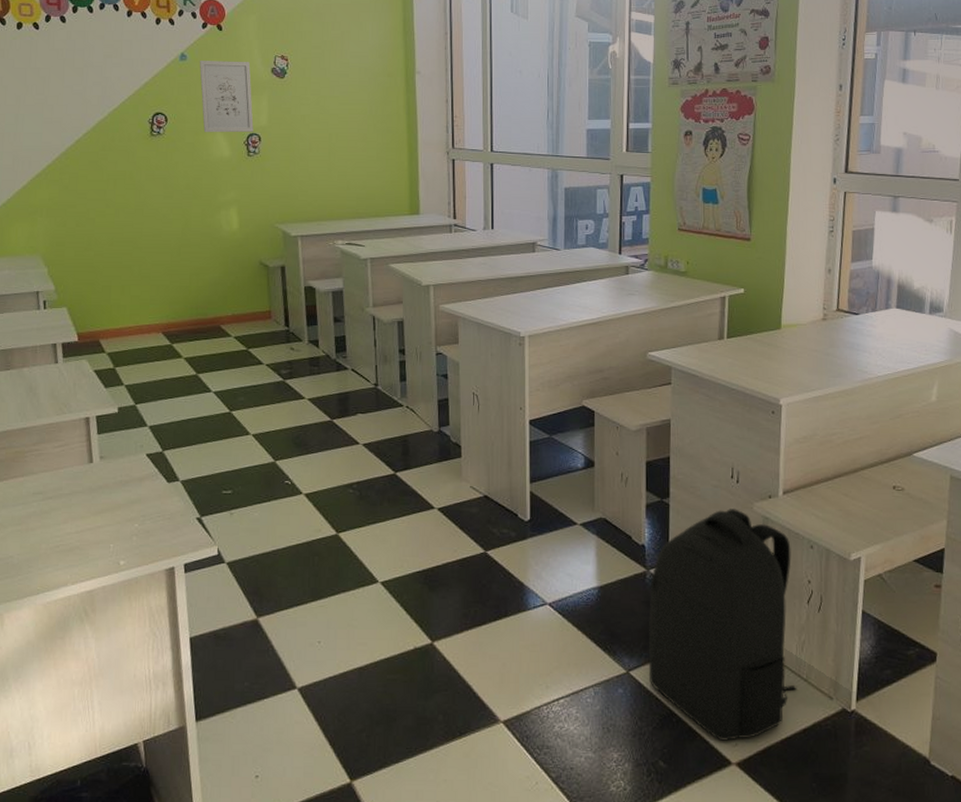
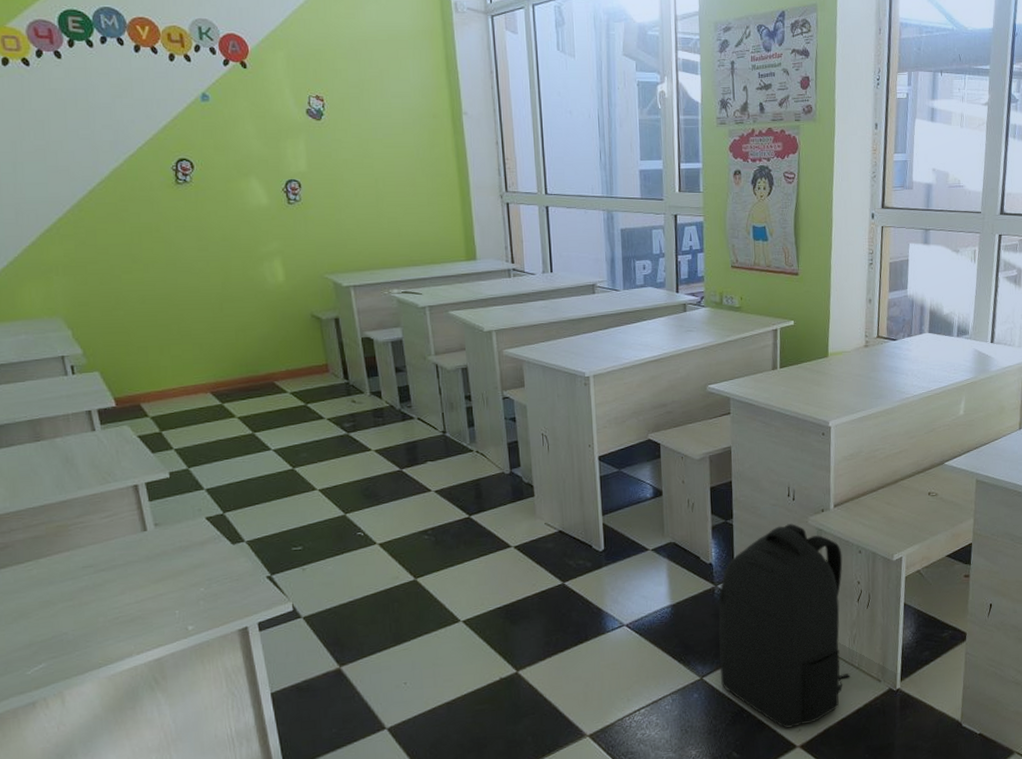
wall art: present [200,61,254,133] -> none [225,101,292,180]

